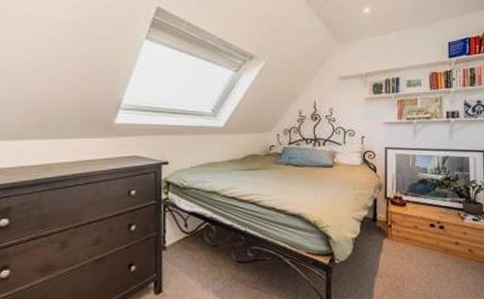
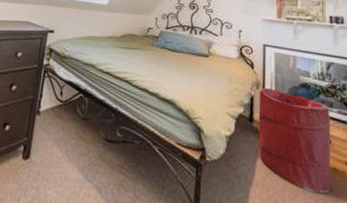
laundry hamper: none [381,188,444,273] -> present [258,87,331,194]

